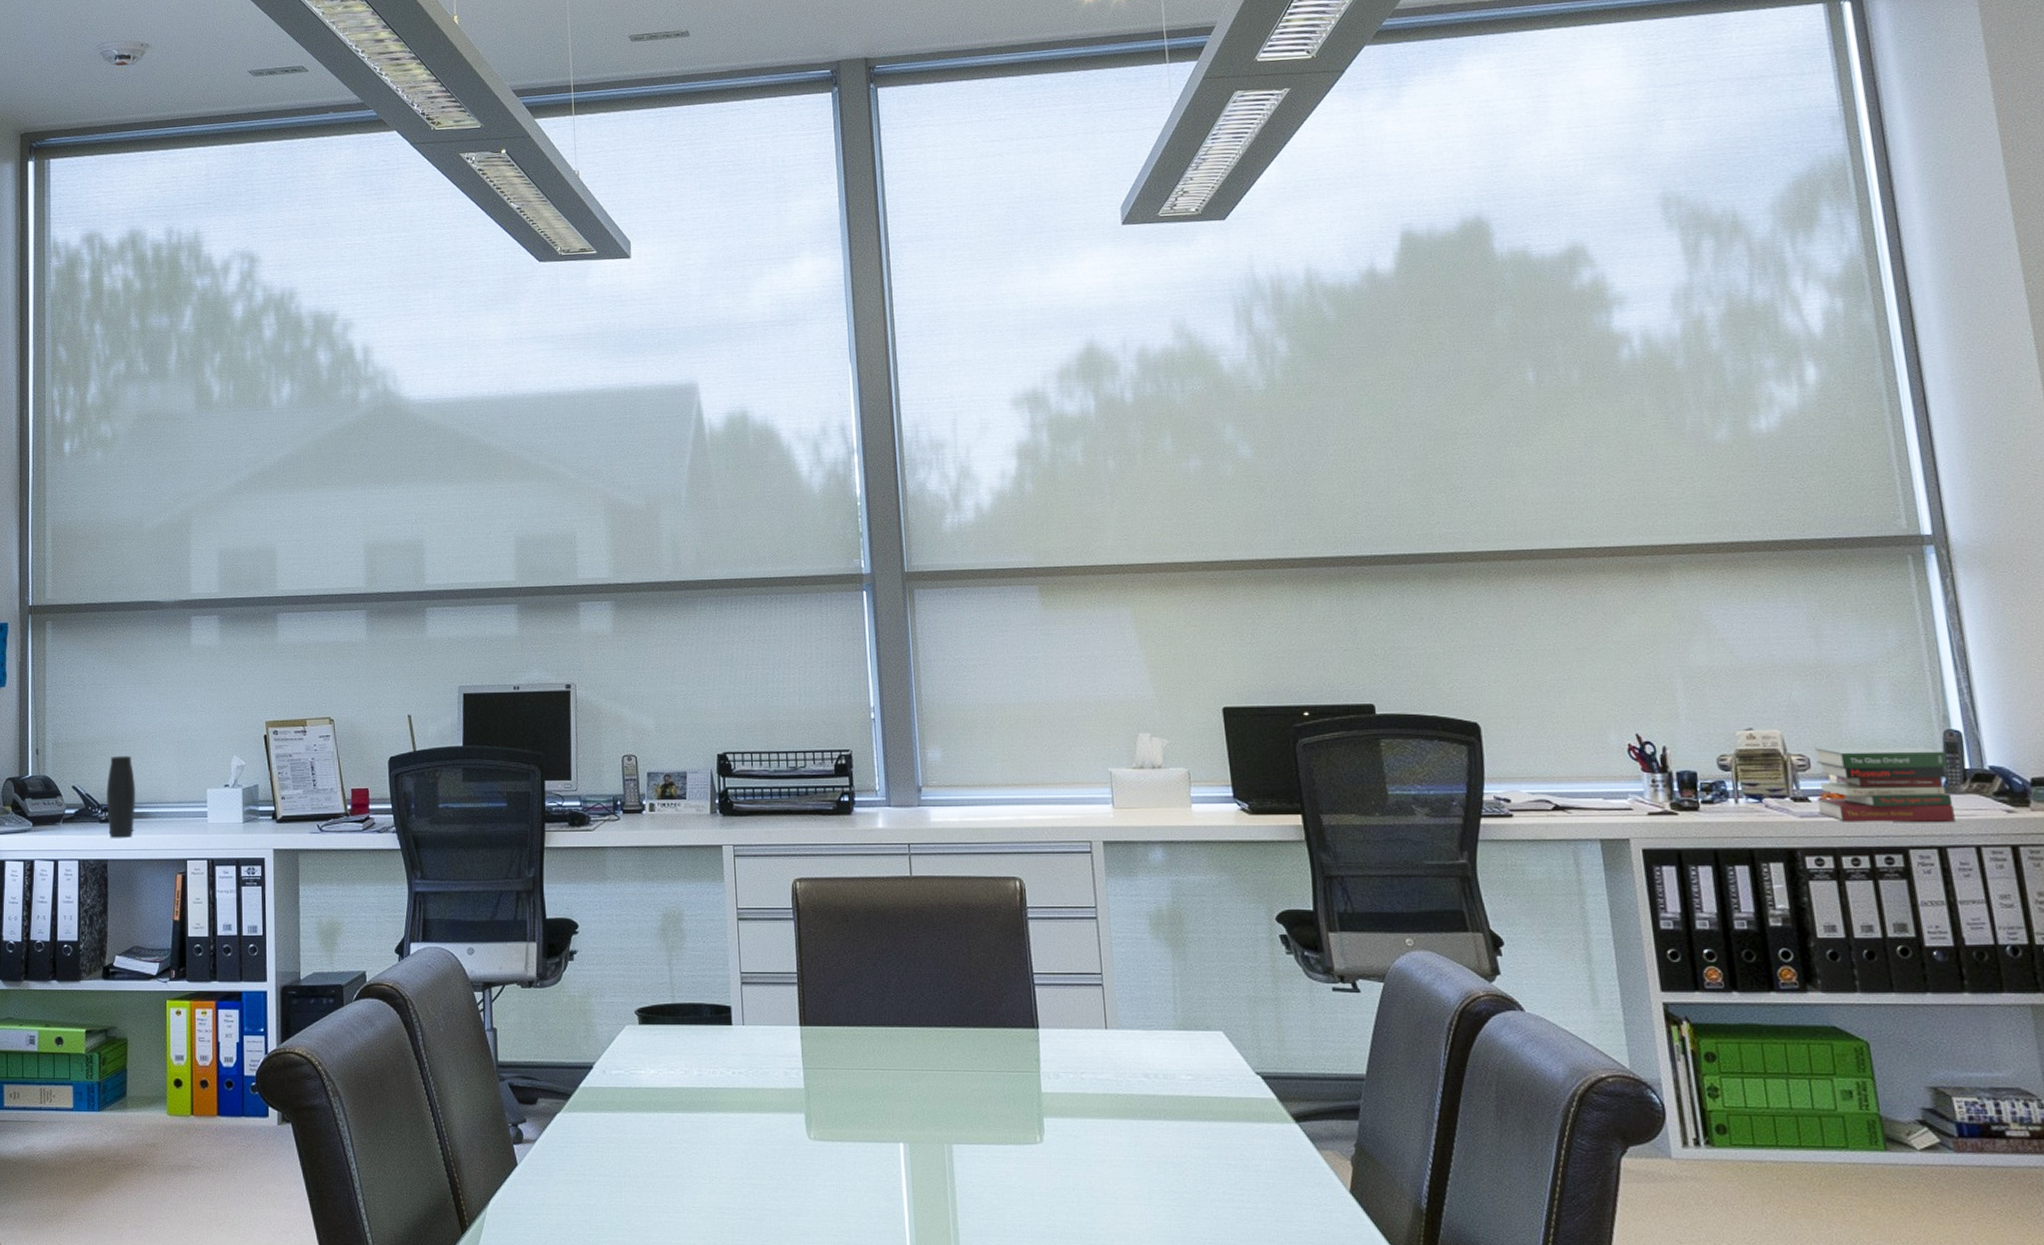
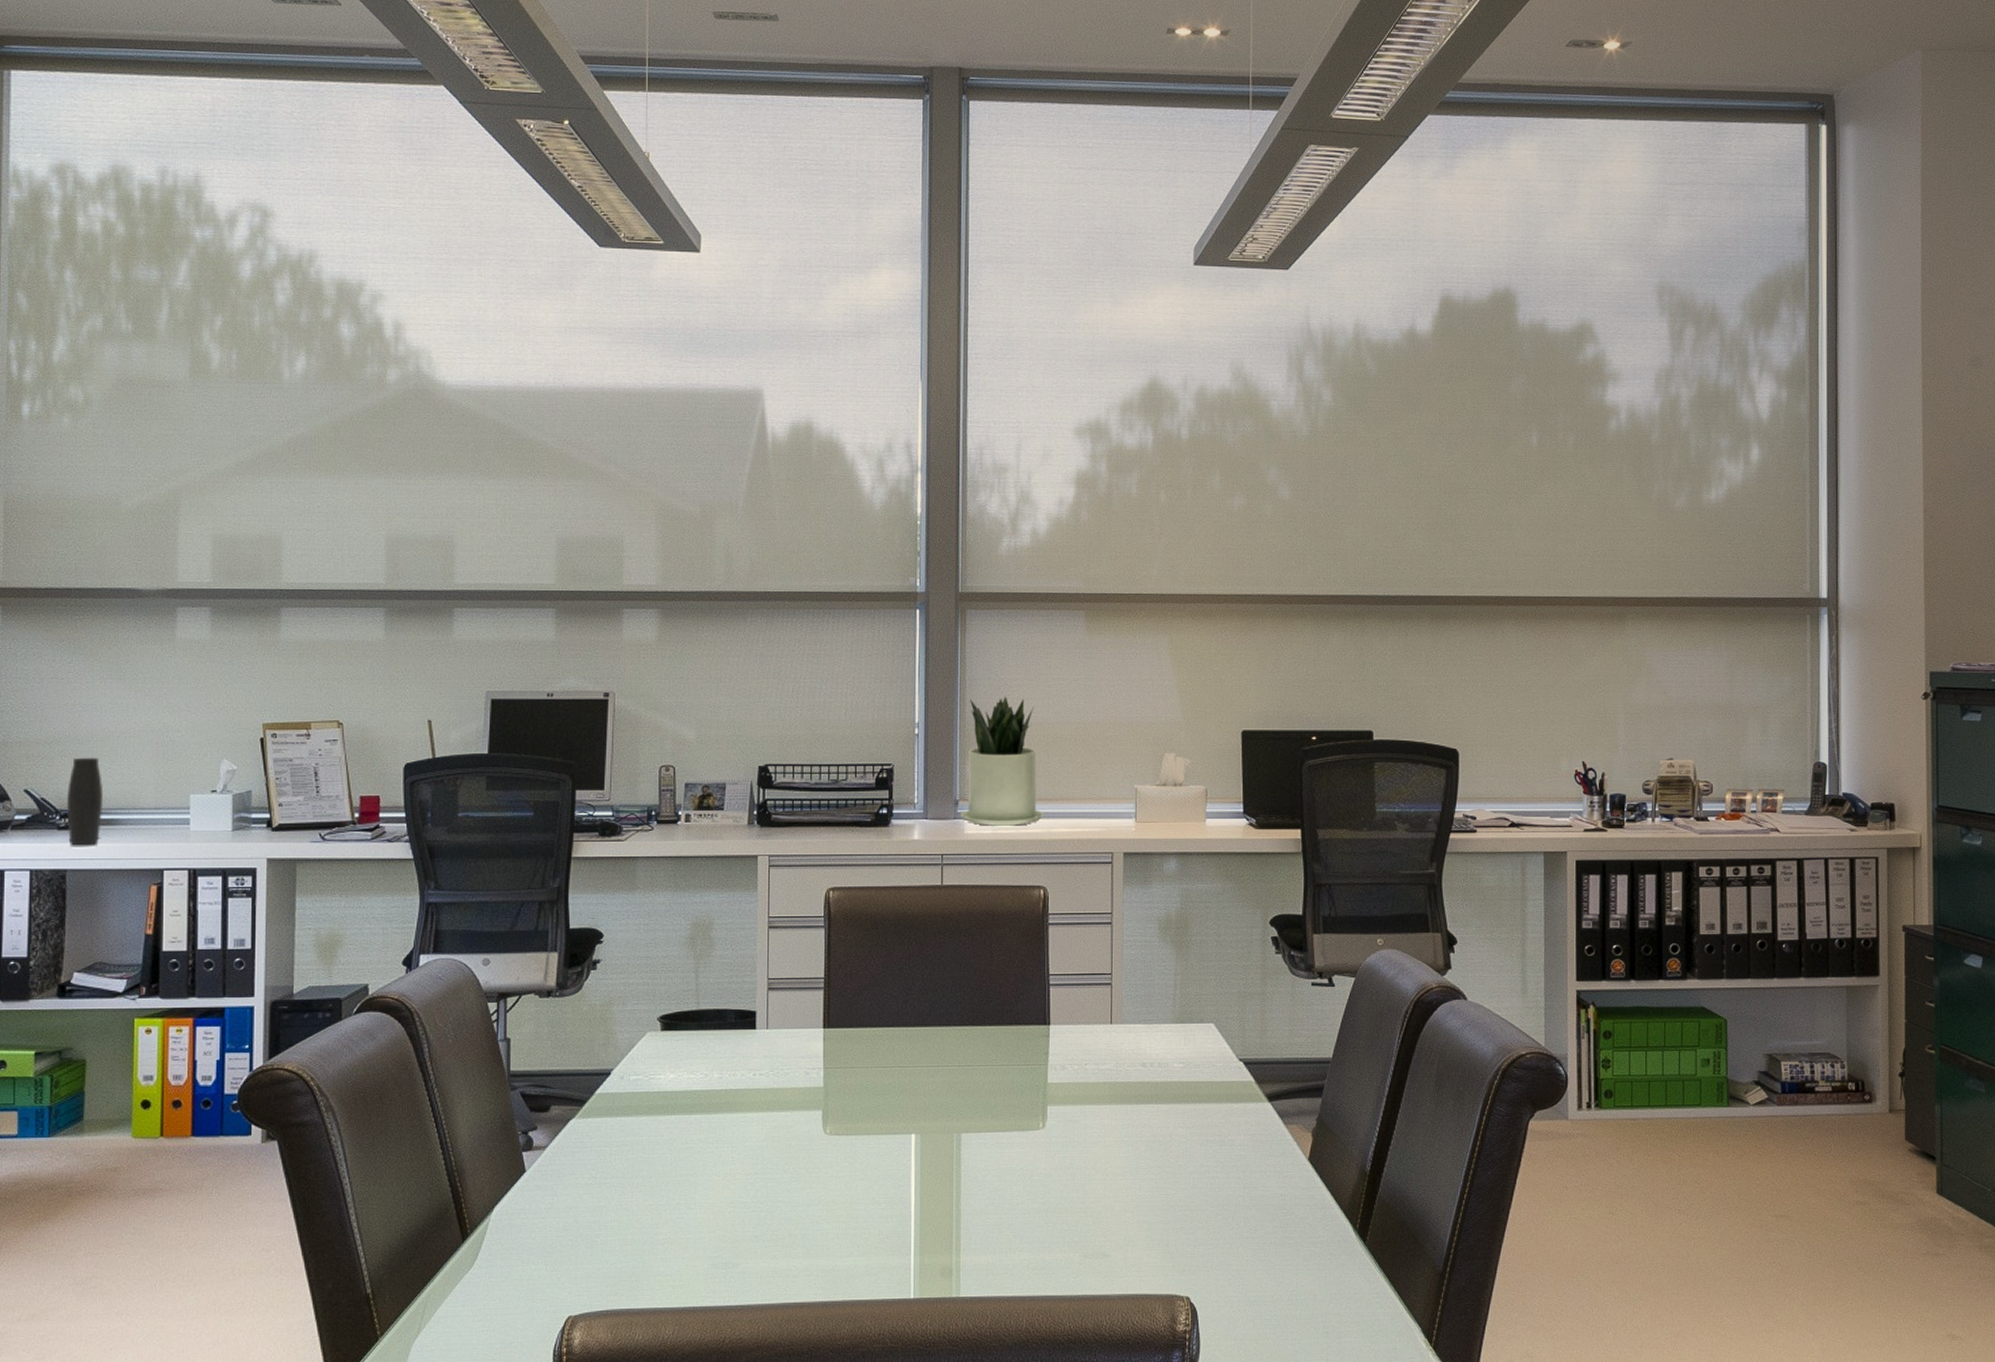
planter: none [925,677,1013,813] -> present [961,696,1044,826]
books: present [1815,746,1955,822] -> none [1713,776,1813,838]

